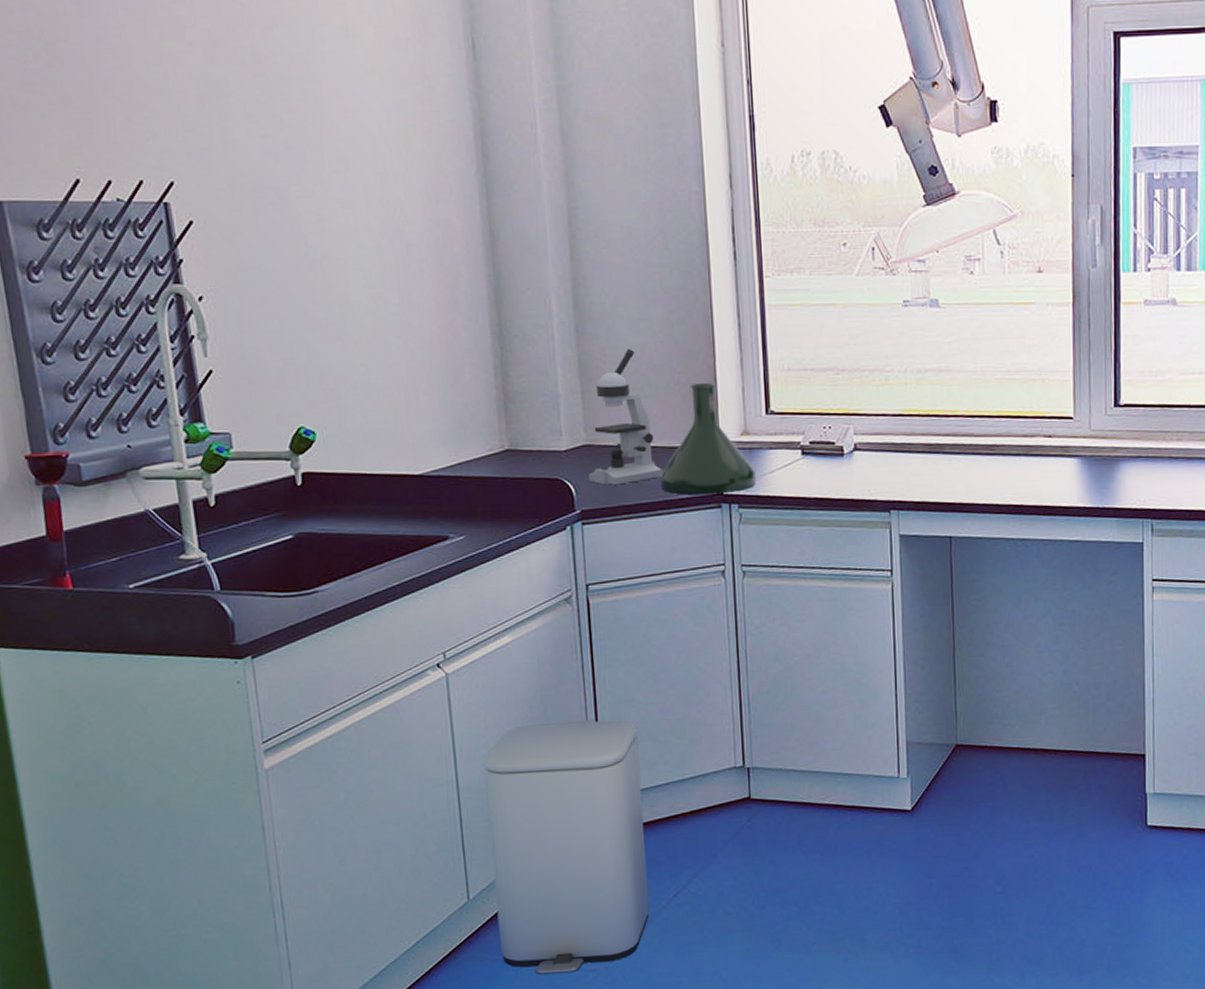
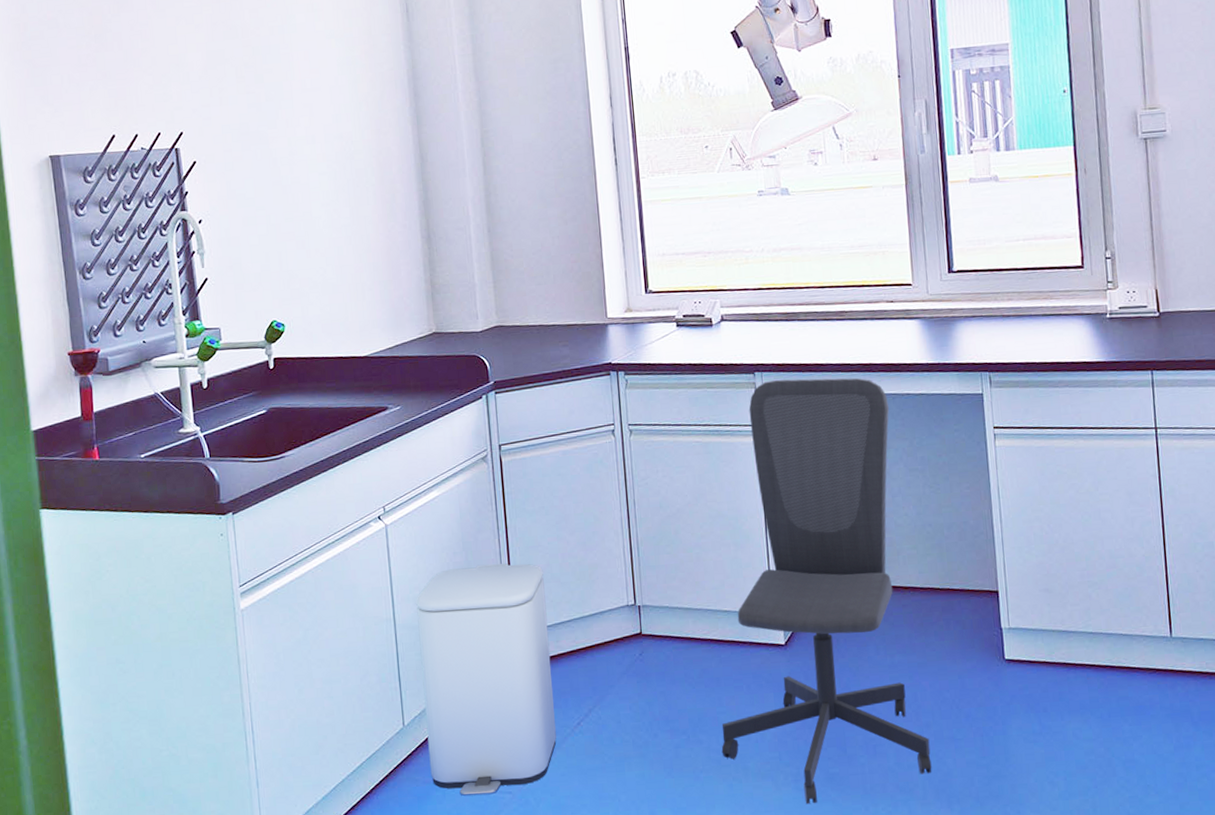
microscope: present [589,349,663,485] -> none [500,244,561,359]
flask: present [660,383,756,494] -> none [558,269,639,365]
office chair: none [836,519,1063,977] -> present [721,377,932,805]

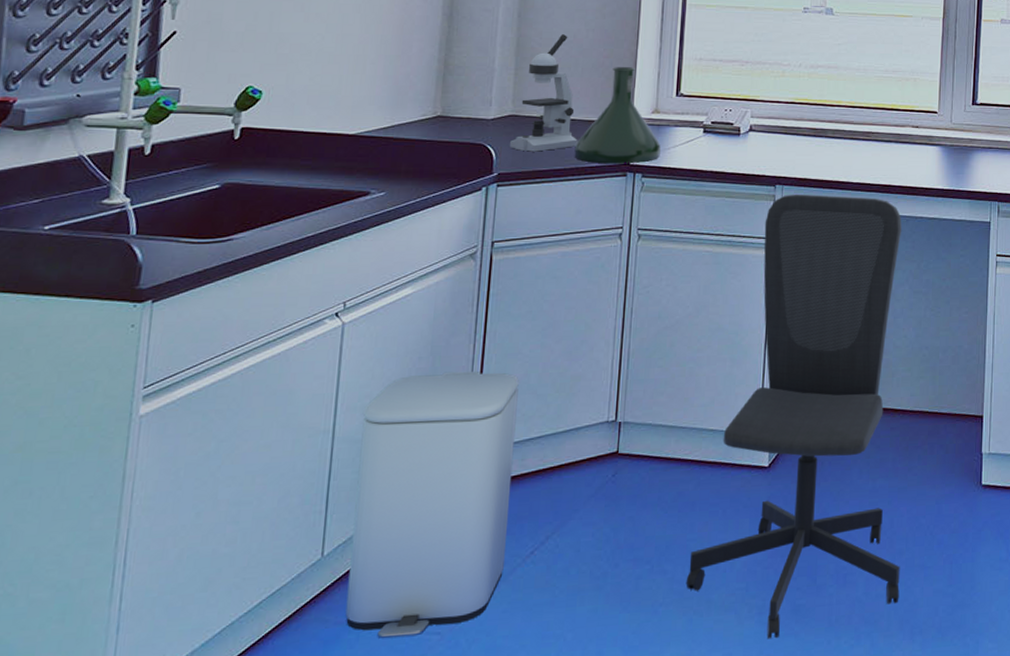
microscope: none [500,244,561,359] -> present [510,34,578,152]
flask: none [558,269,639,365] -> present [574,67,661,163]

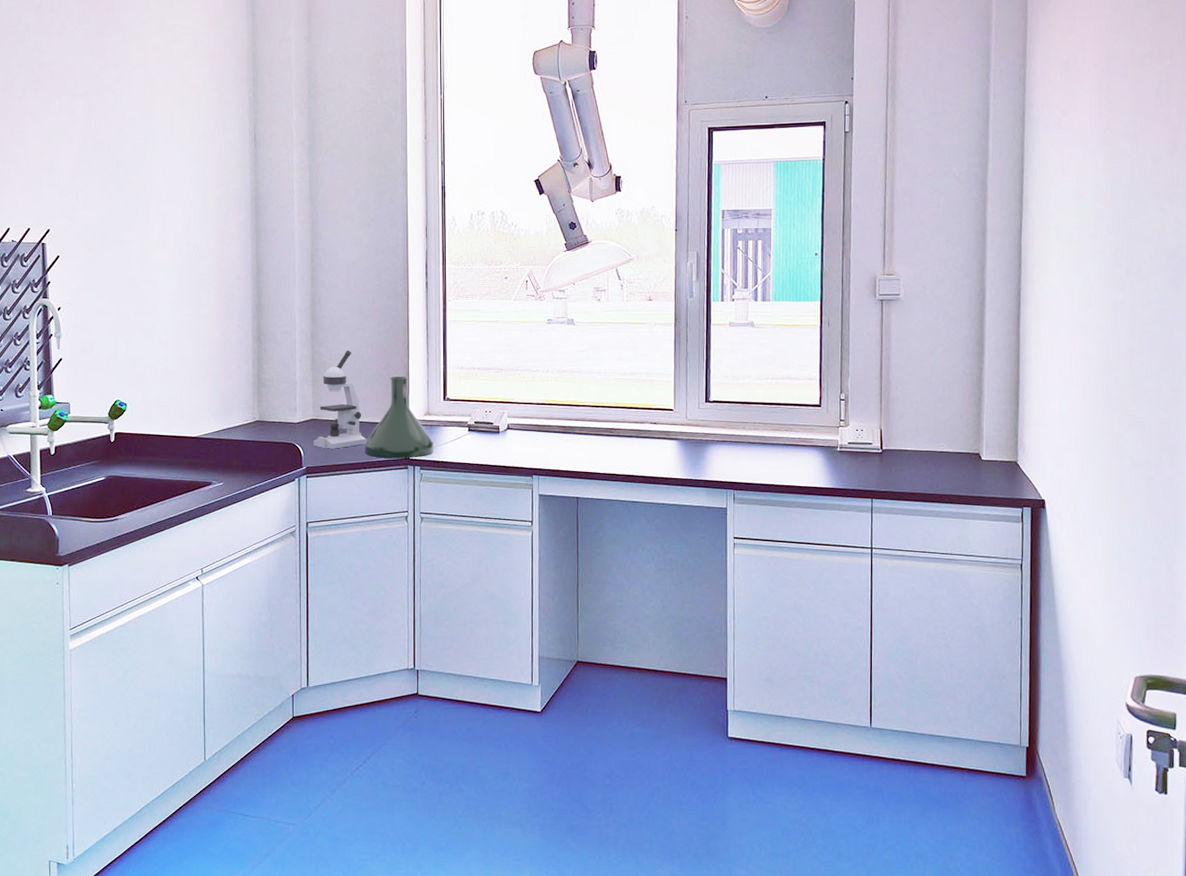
pedal bin: present [345,371,519,639] -> none [223,624,338,825]
office chair: present [685,193,902,639] -> none [479,483,659,851]

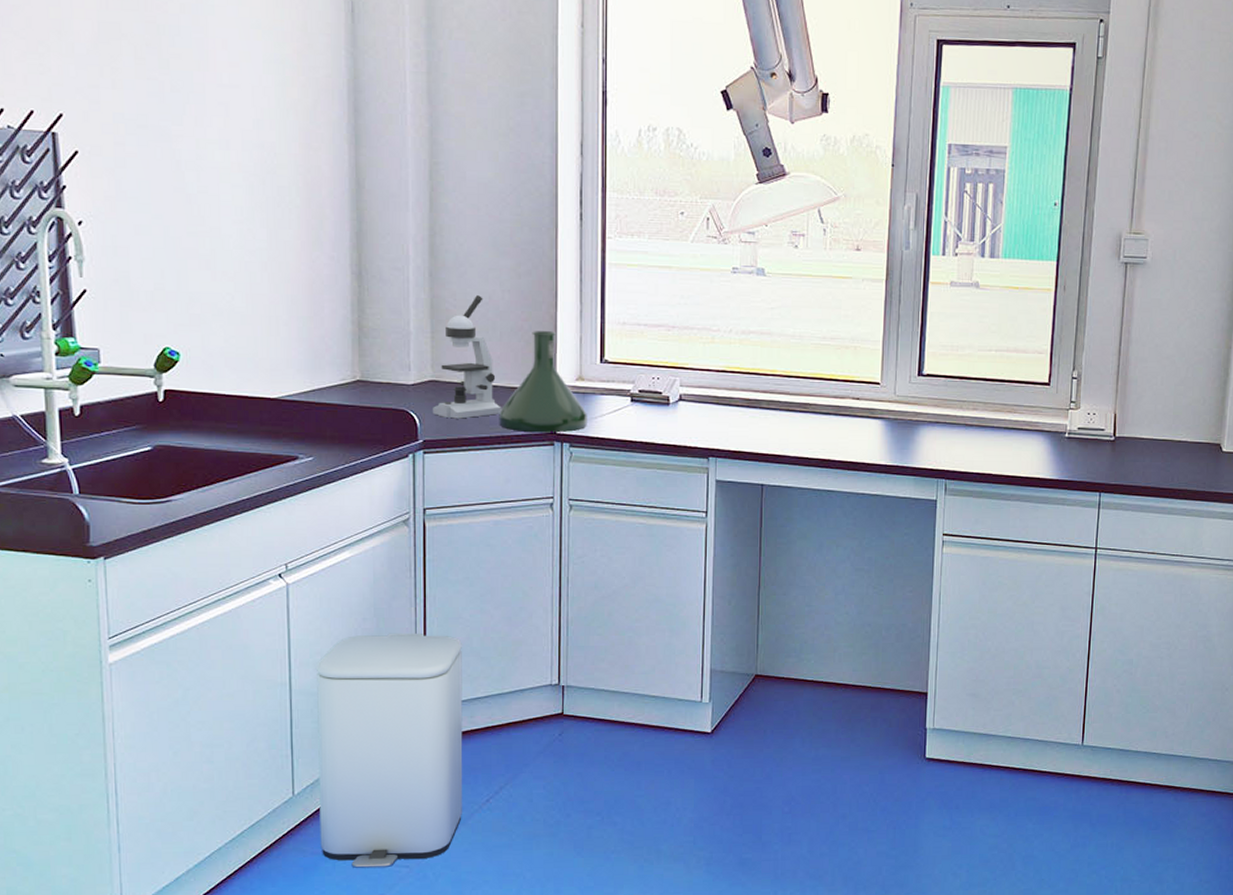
pedal bin: none [223,624,338,825] -> present [315,632,463,869]

